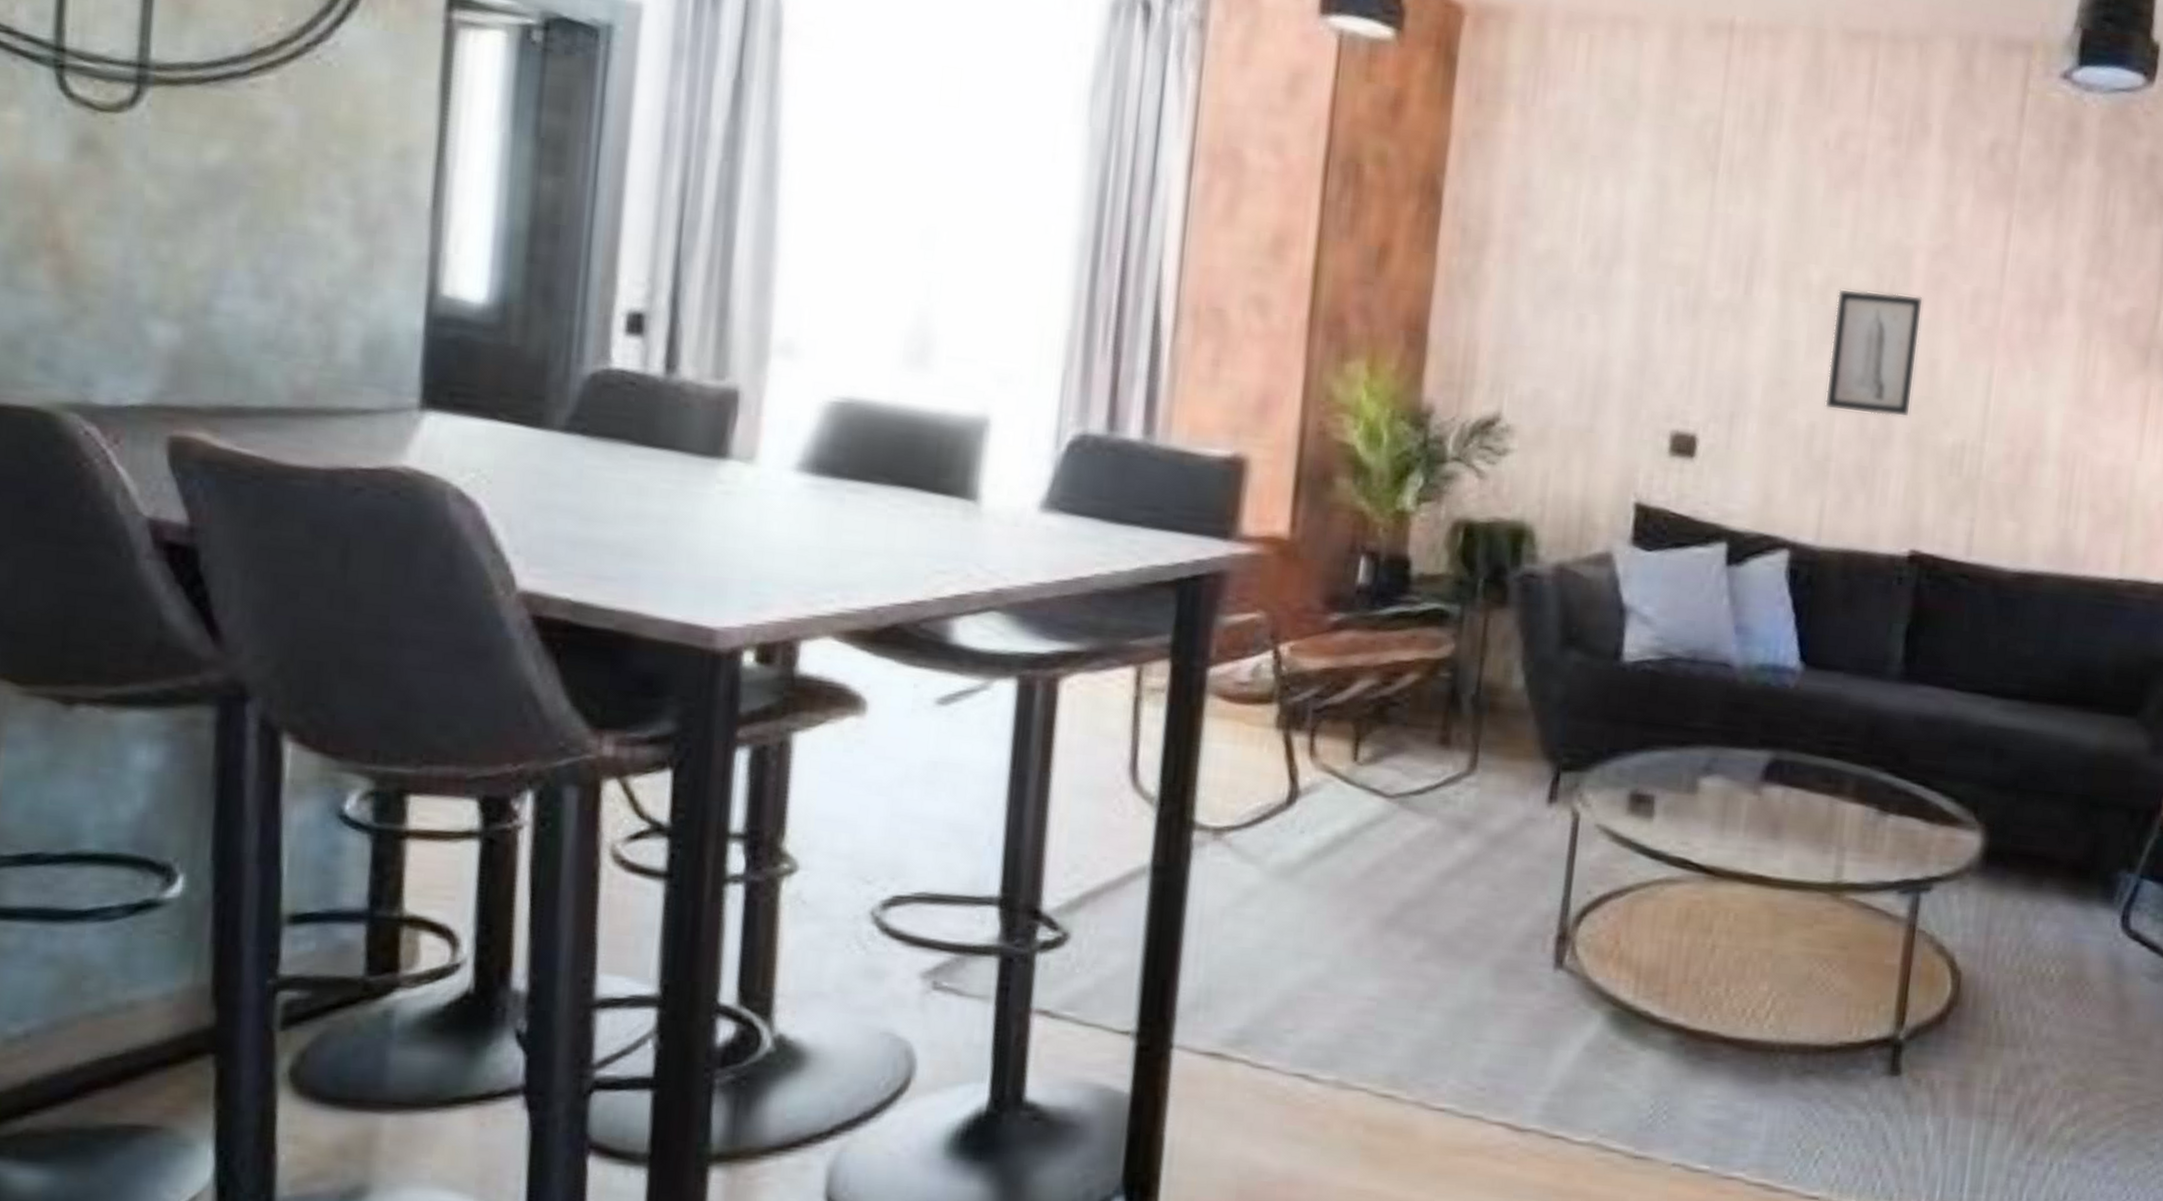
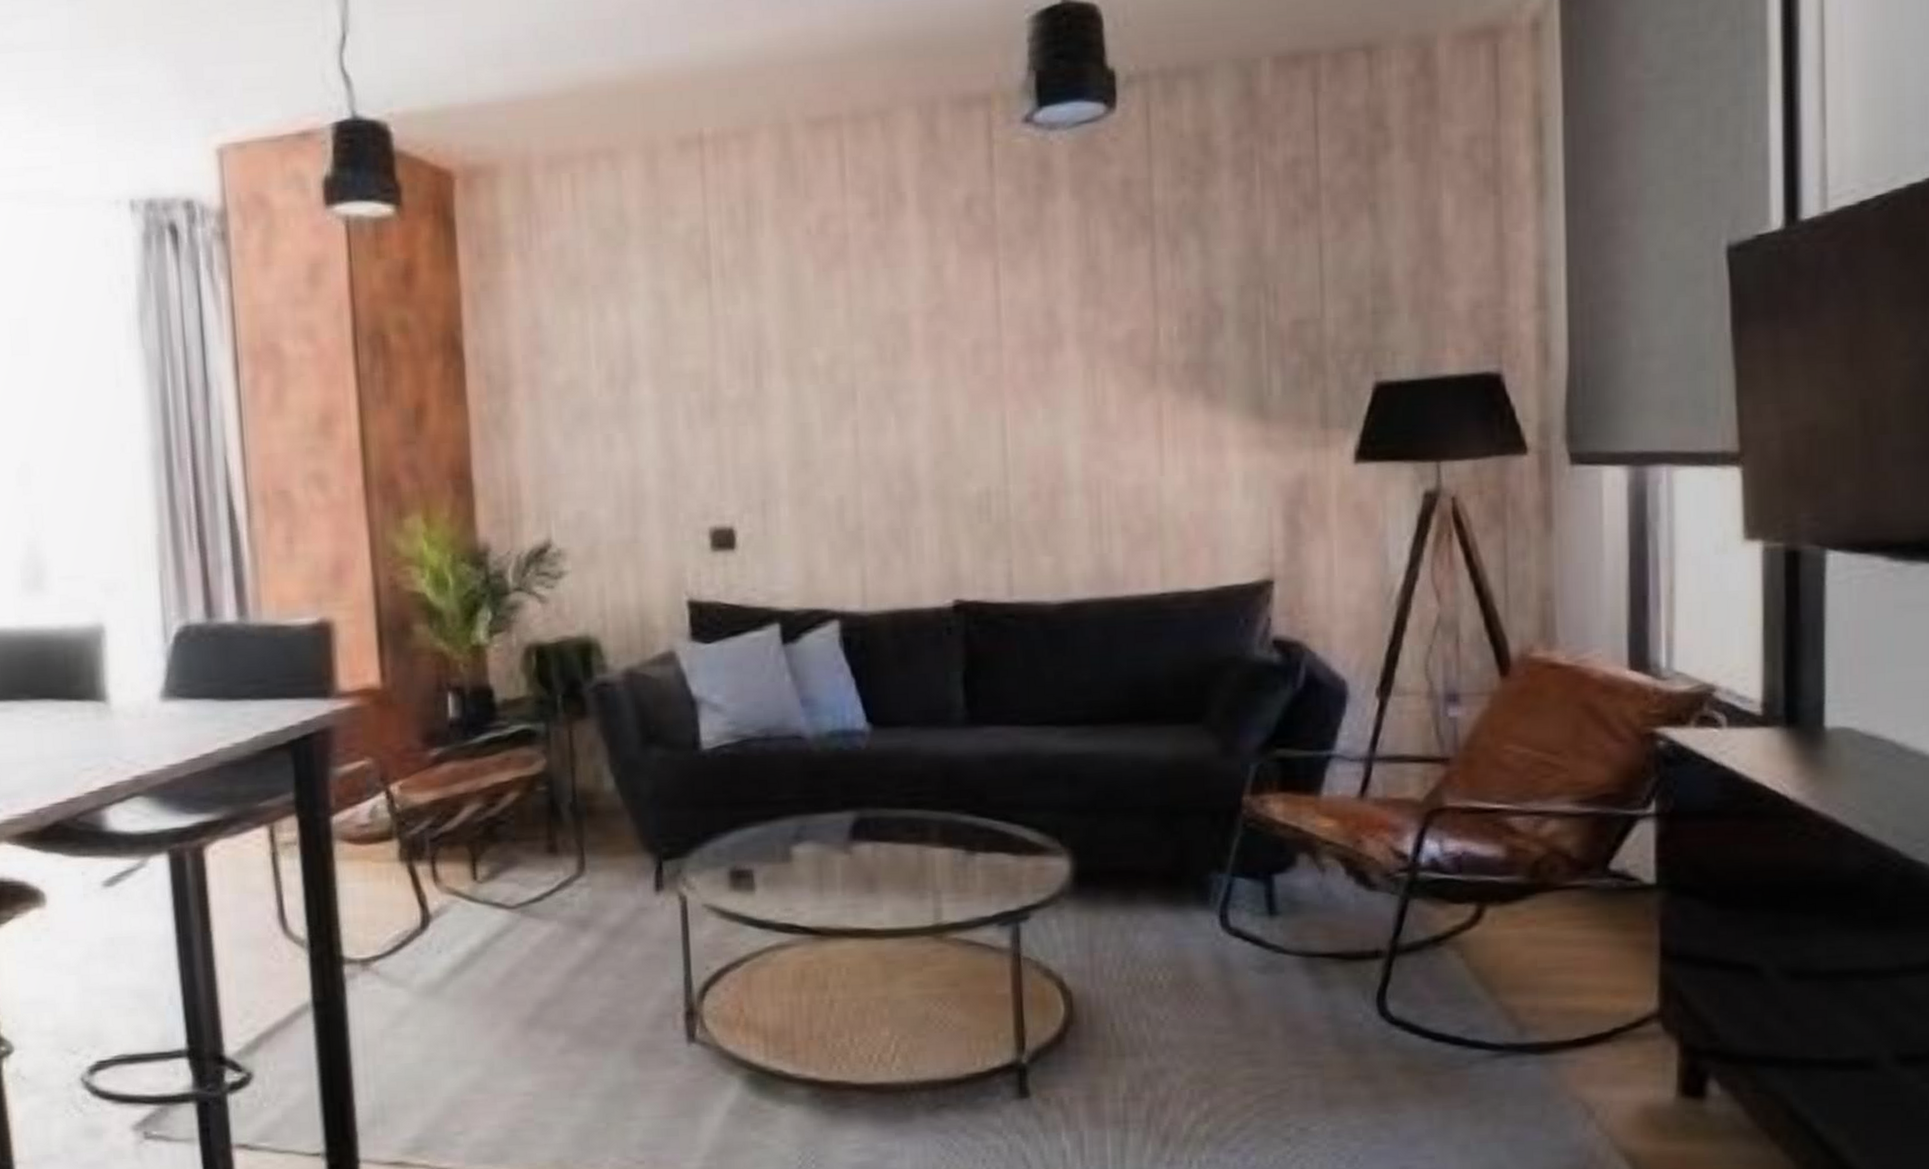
wall art: present [1824,288,1924,418] -> none [844,357,932,481]

